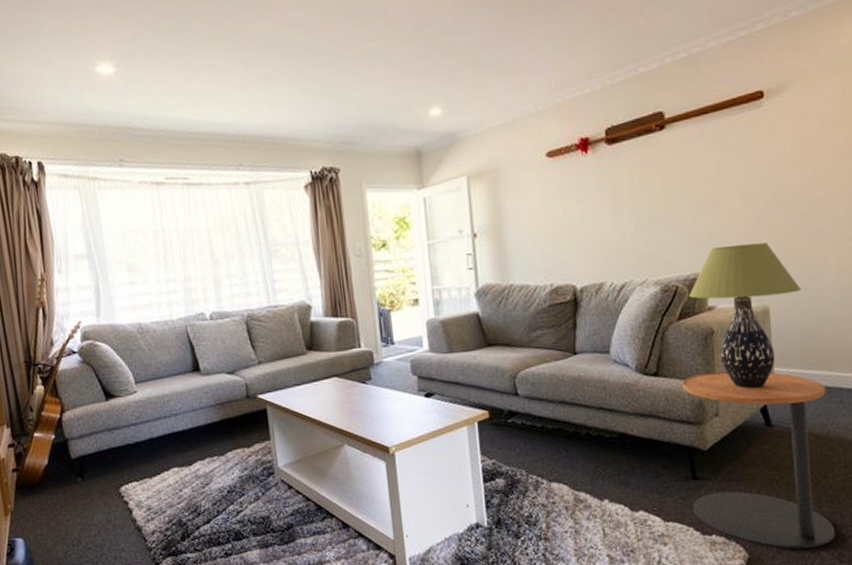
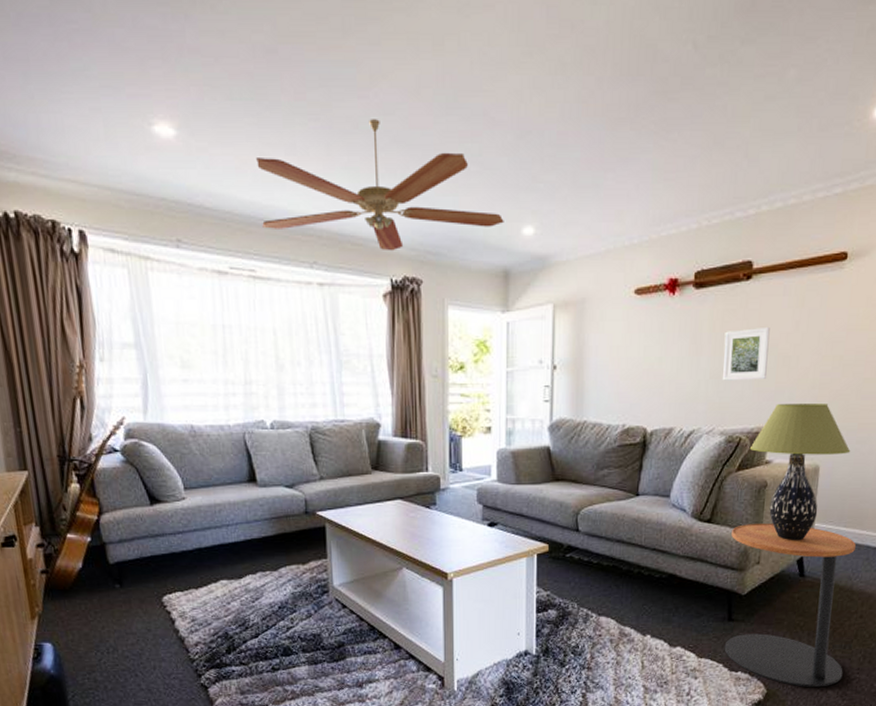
ceiling fan: none [184,33,411,146] -> present [256,119,504,251]
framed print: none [645,172,695,231] -> present [722,326,770,381]

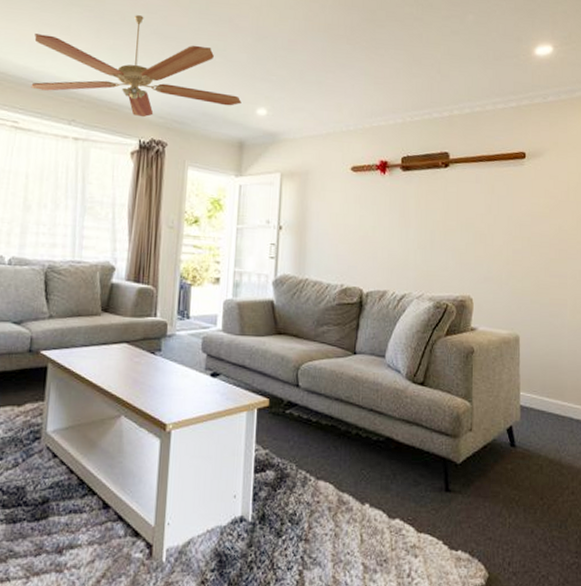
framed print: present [722,326,770,381] -> none [428,207,467,253]
side table: present [724,524,856,688] -> none [443,389,562,573]
table lamp: present [749,404,851,541] -> none [456,276,546,409]

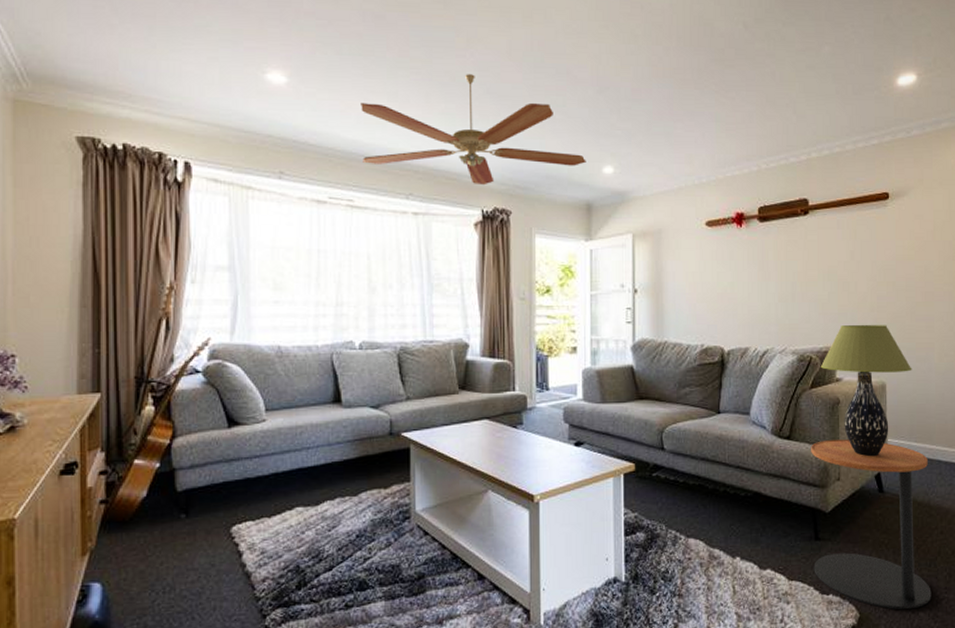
side table: none [443,389,562,573] -> present [811,440,932,610]
table lamp: none [456,276,546,409] -> present [820,325,912,457]

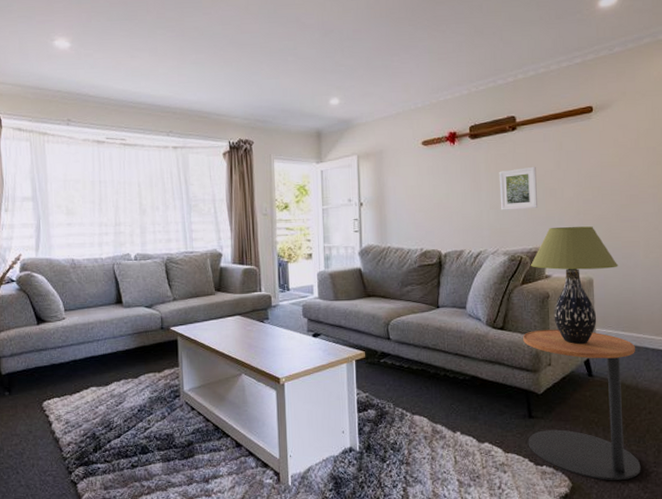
ceiling fan: present [361,74,586,186] -> none [128,28,315,121]
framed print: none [789,255,829,304] -> present [499,166,537,210]

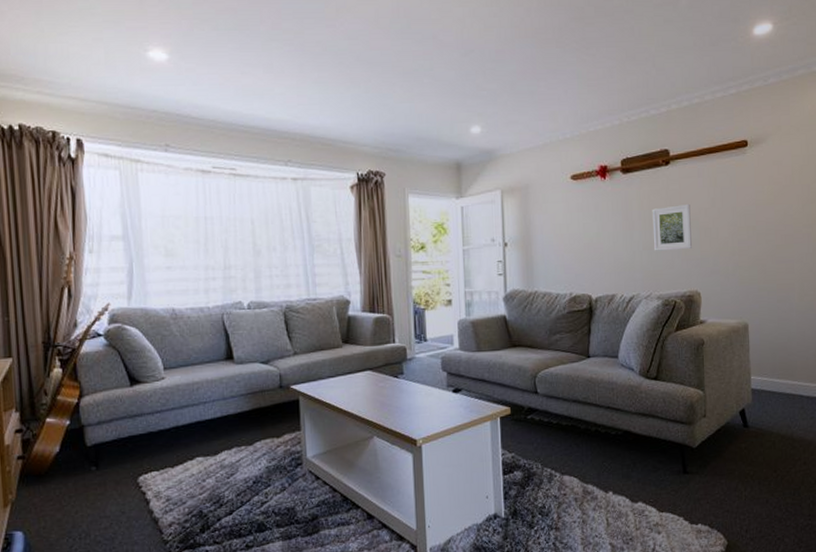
side table: present [523,330,641,481] -> none [677,378,796,537]
table lamp: present [530,226,619,345] -> none [684,268,774,394]

